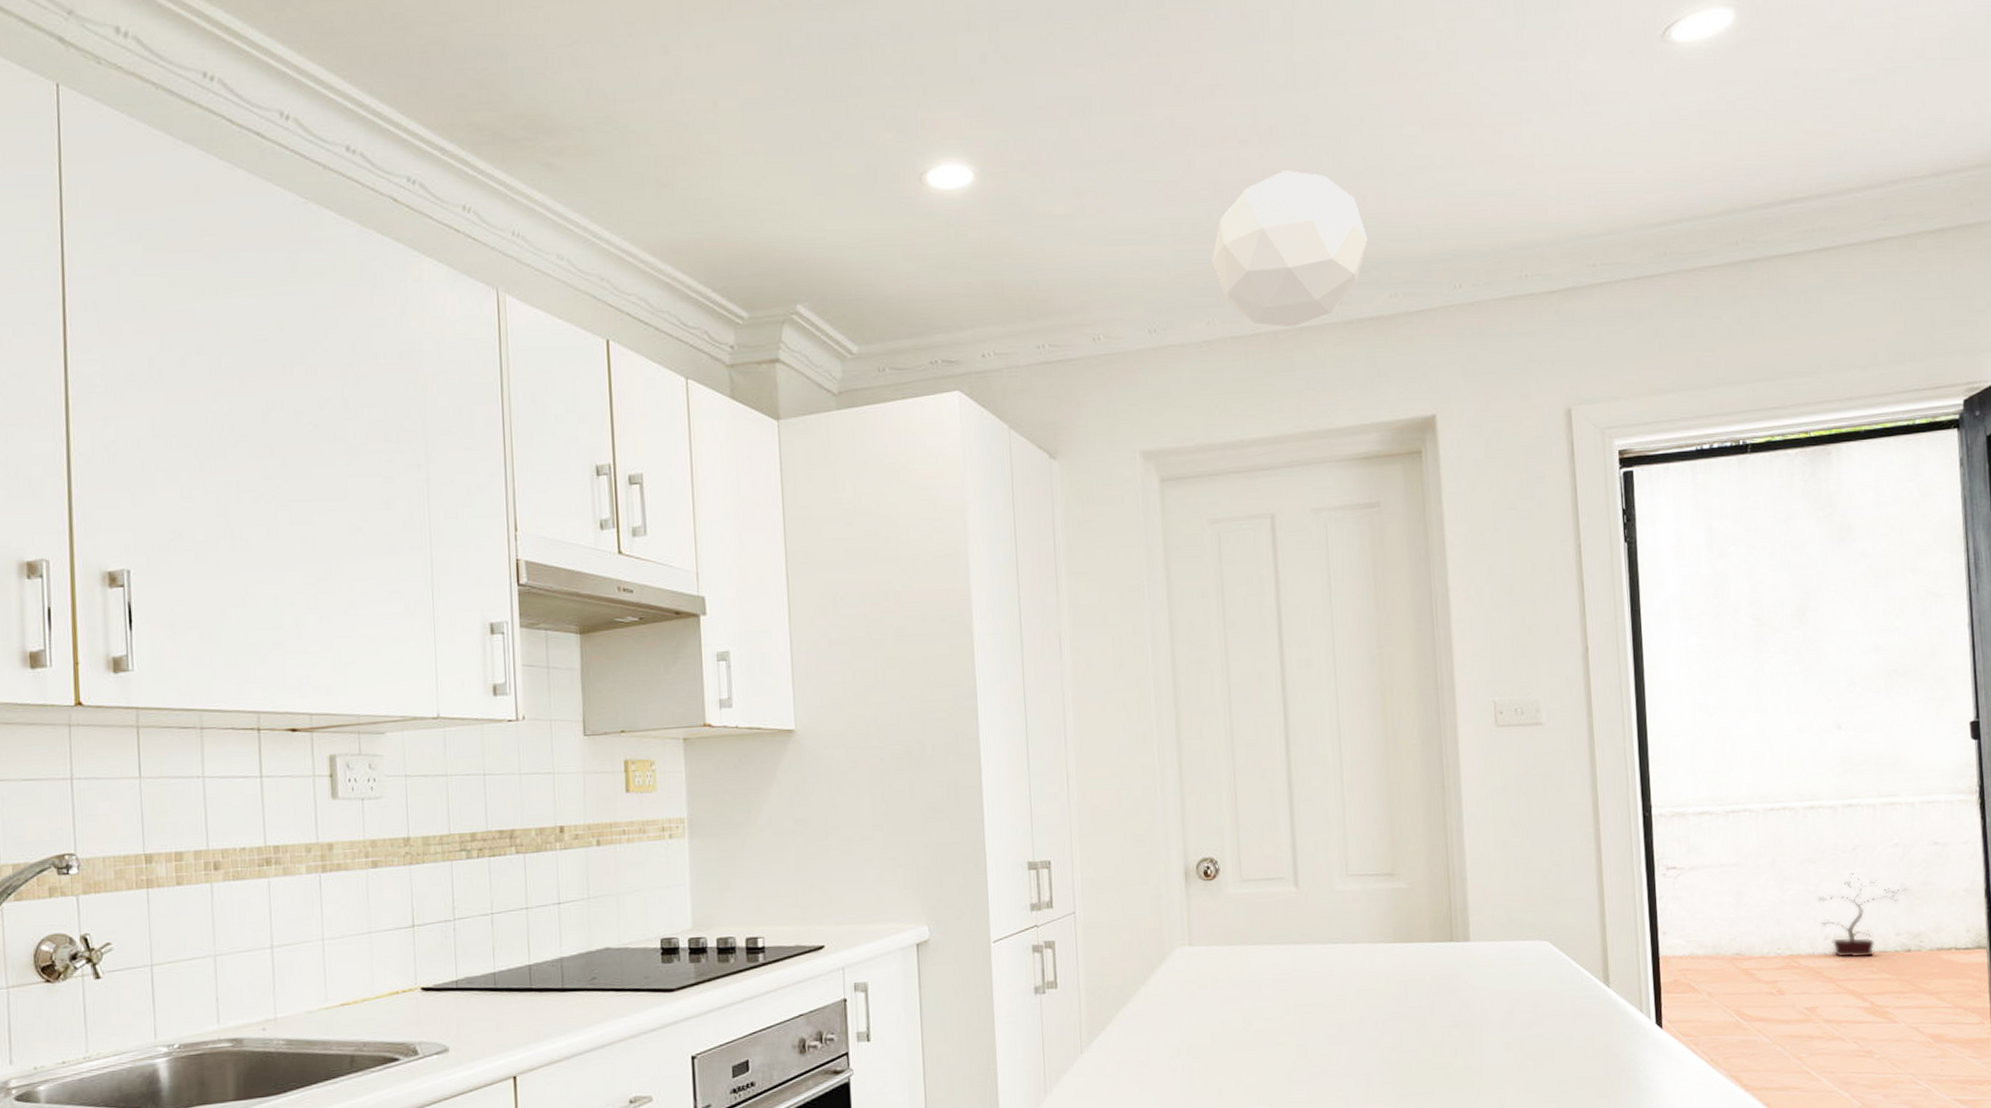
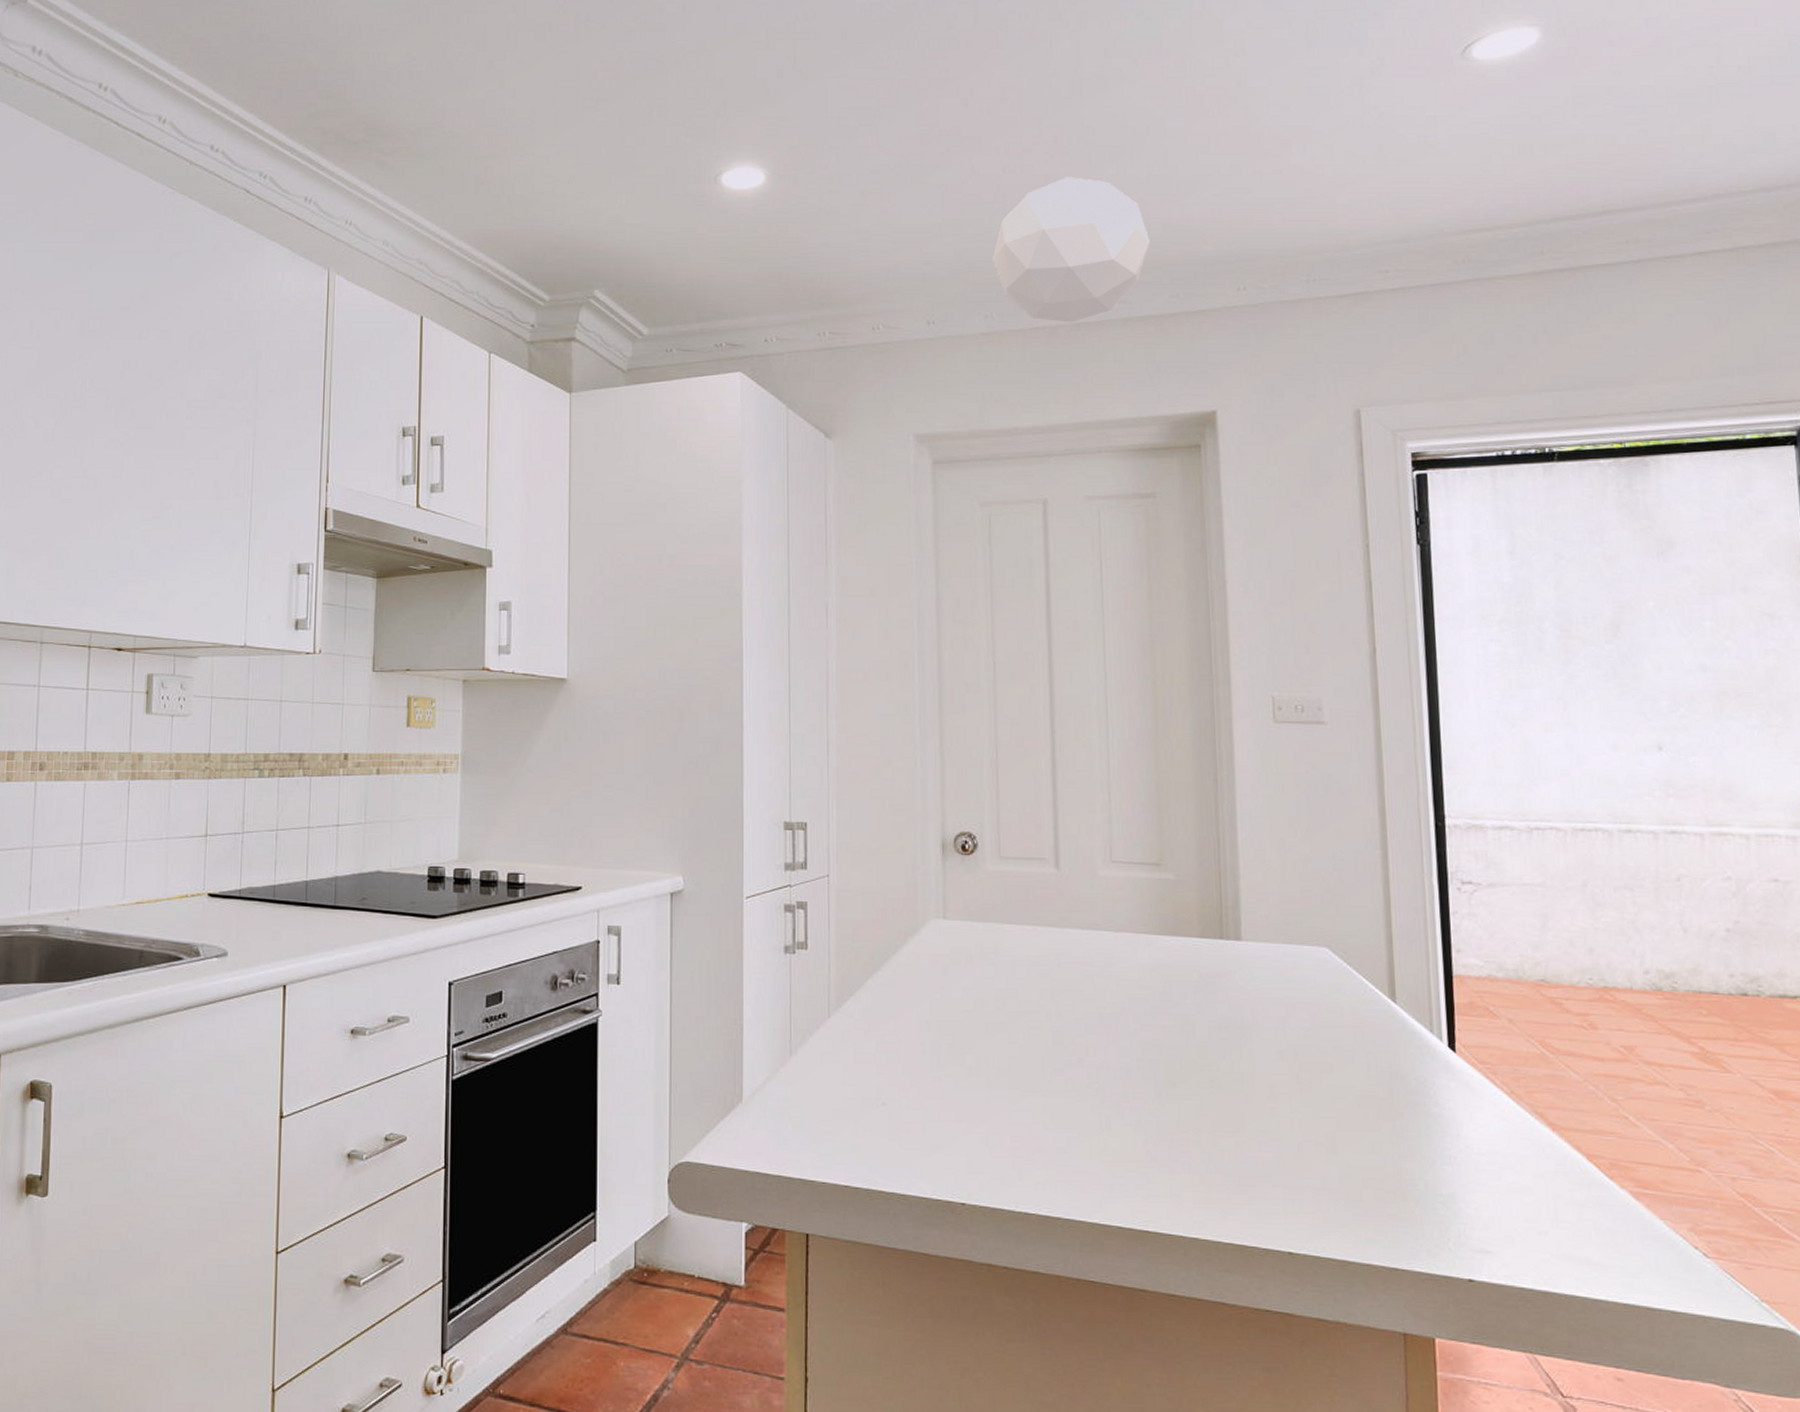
potted plant: present [1818,872,1909,958] -> none [1636,904,1744,999]

